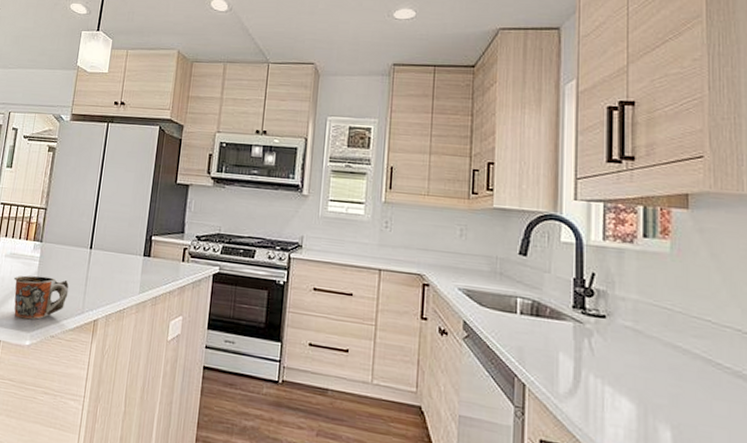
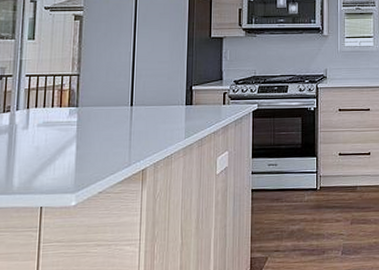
mug: present [13,275,69,320] -> none [49,138,113,182]

